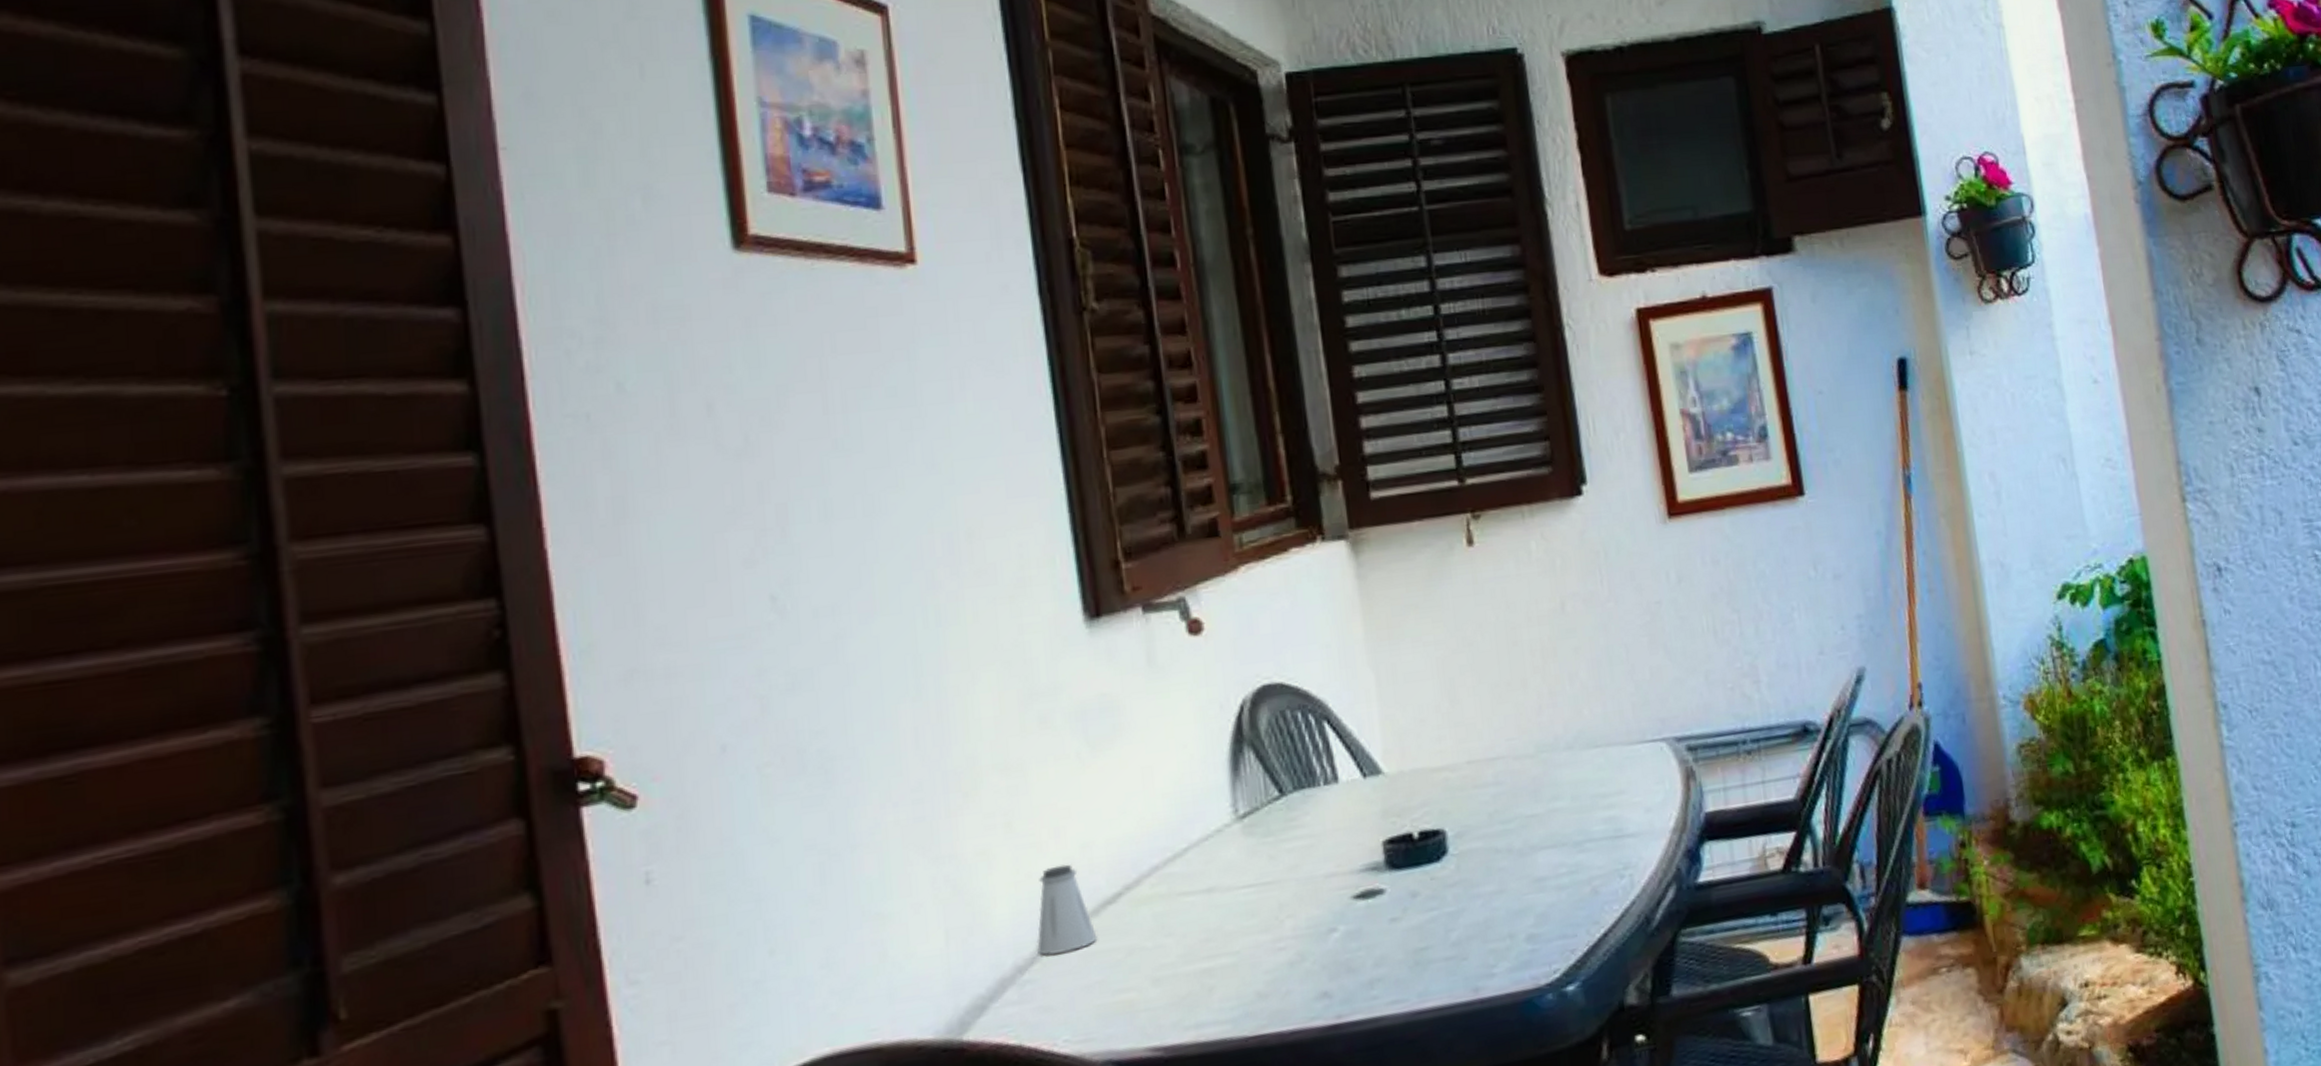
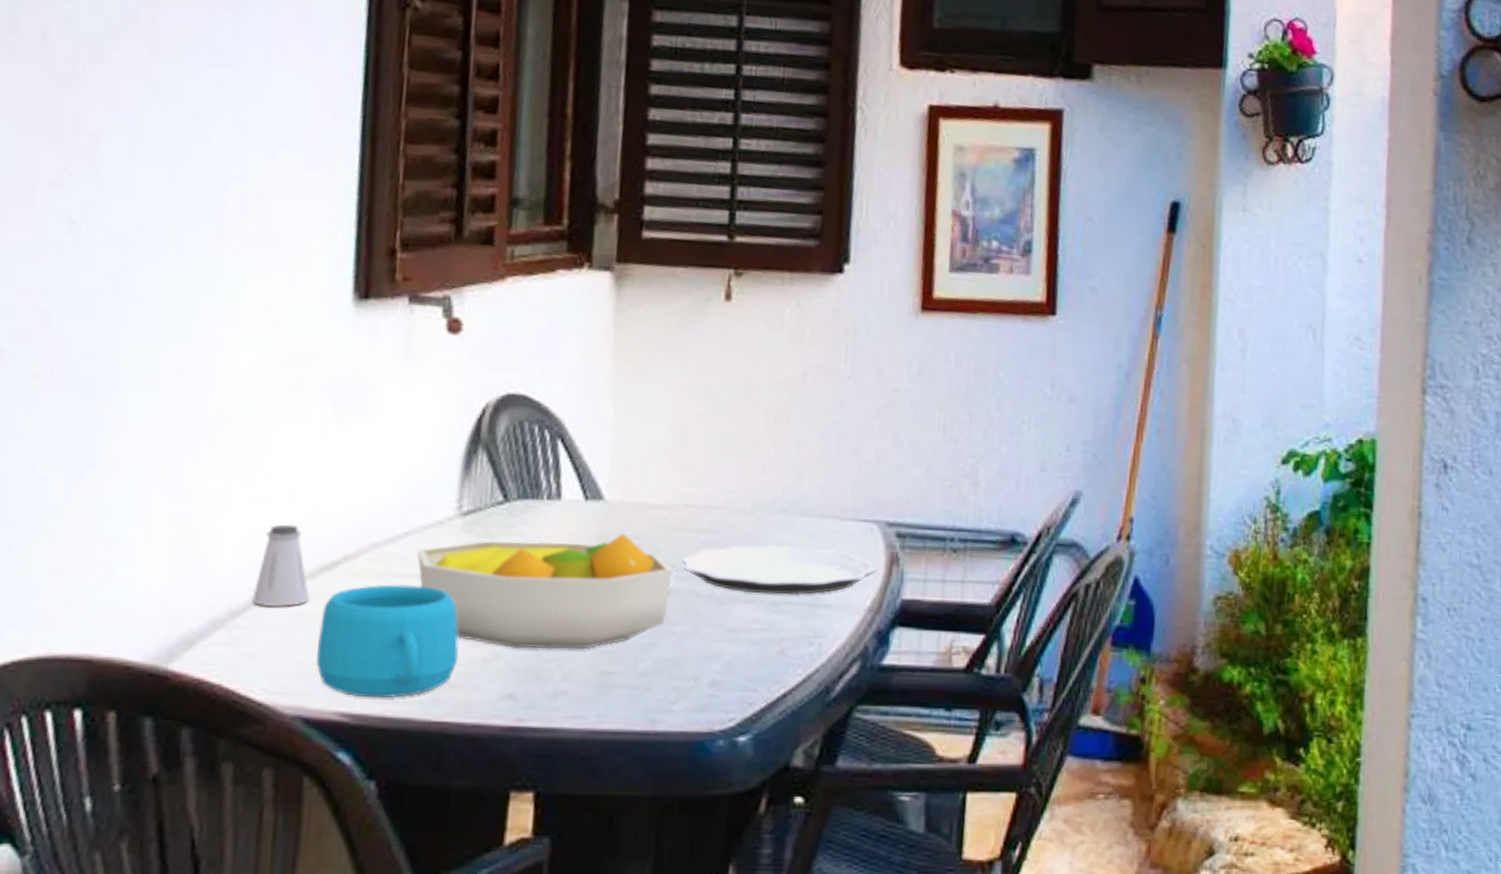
cup: none [1113,899,1264,1028] -> present [315,584,460,699]
fruit bowl: none [1200,803,1470,946] -> present [417,533,674,650]
plate: none [1473,776,1675,840] -> present [681,545,877,596]

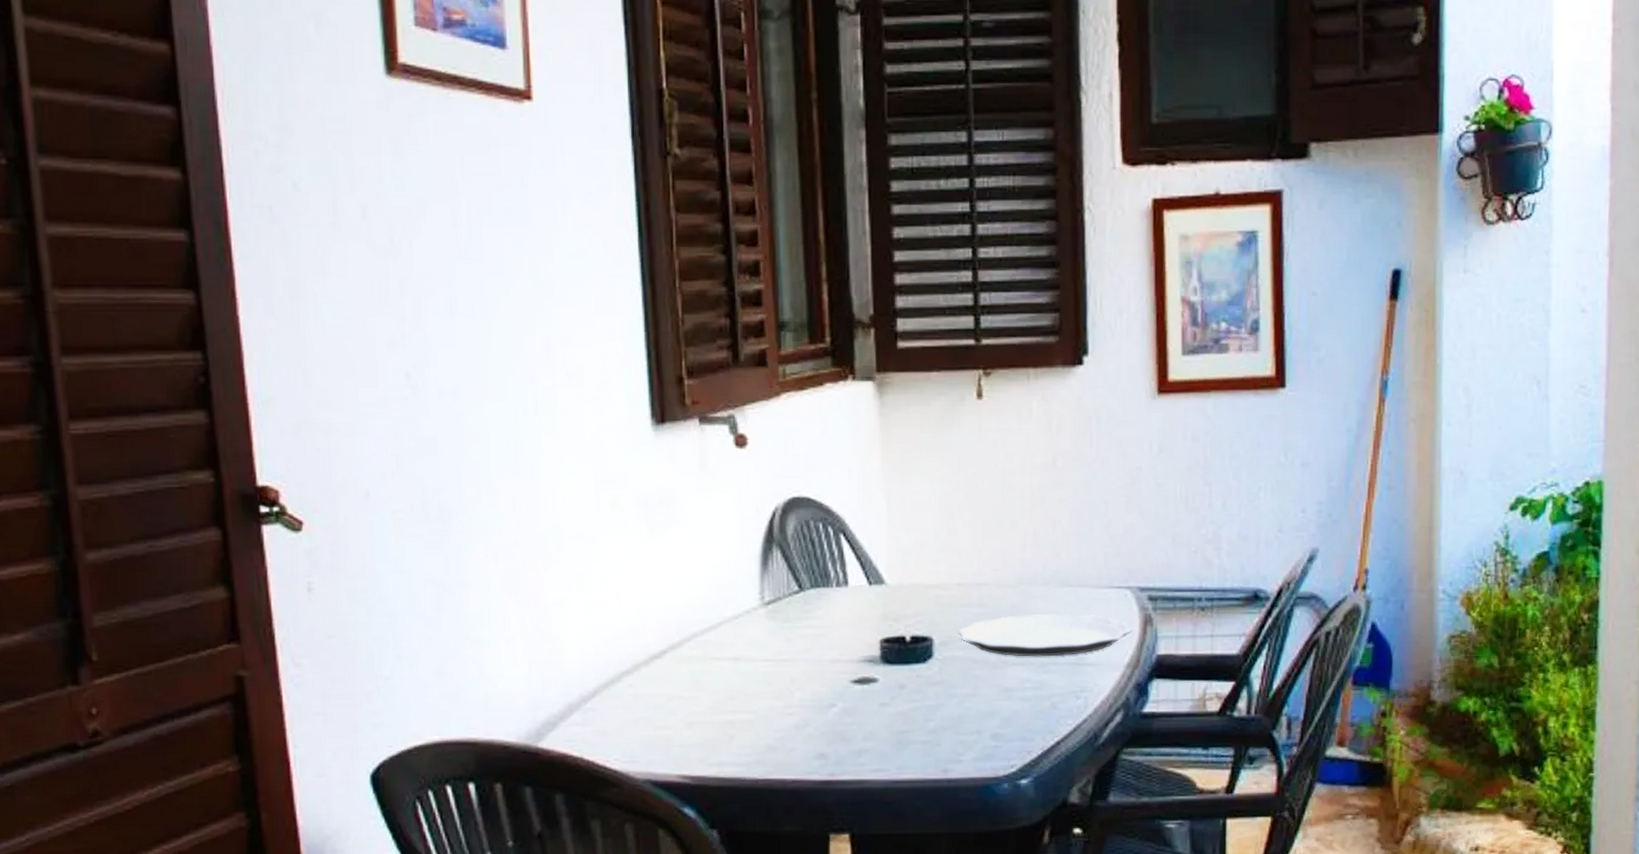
saltshaker: present [252,524,310,608] -> none [598,622,646,692]
cup: present [315,584,460,699] -> none [656,667,775,763]
fruit bowl: present [417,533,674,650] -> none [730,611,952,715]

